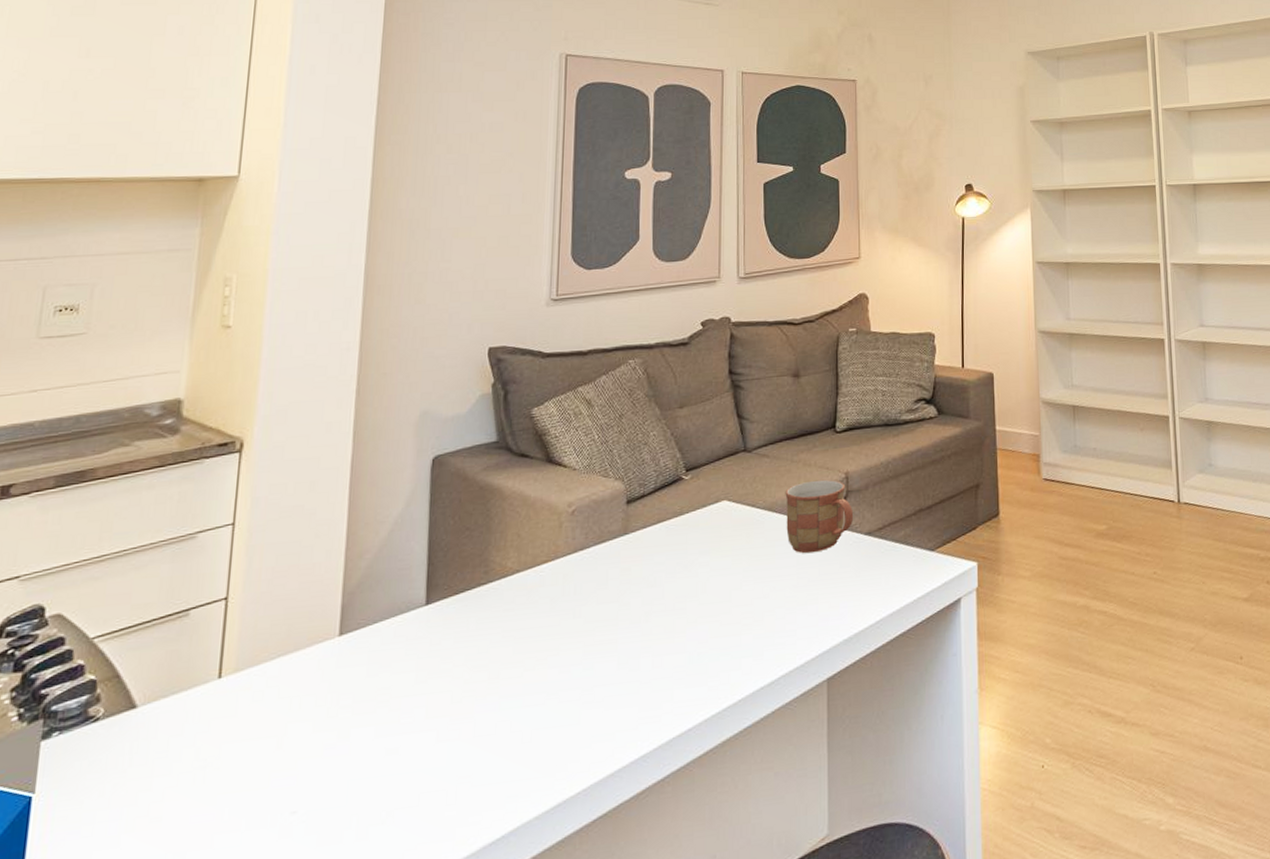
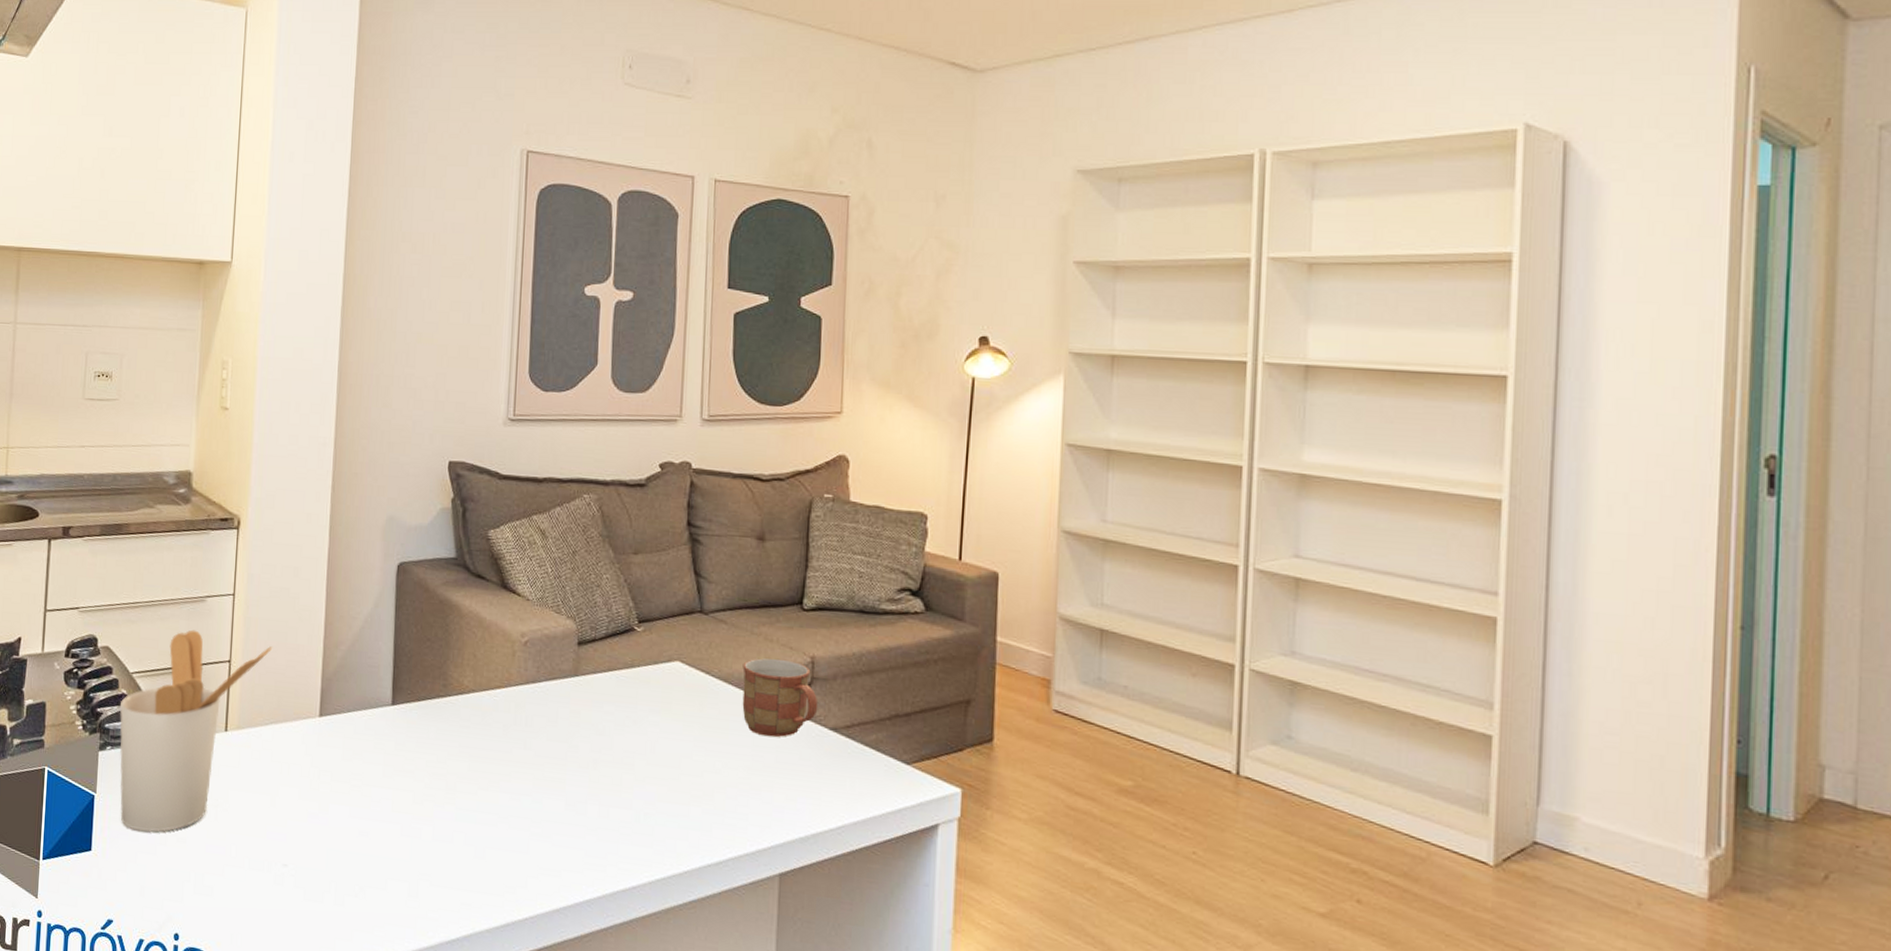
utensil holder: none [69,572,282,824] -> present [119,629,273,832]

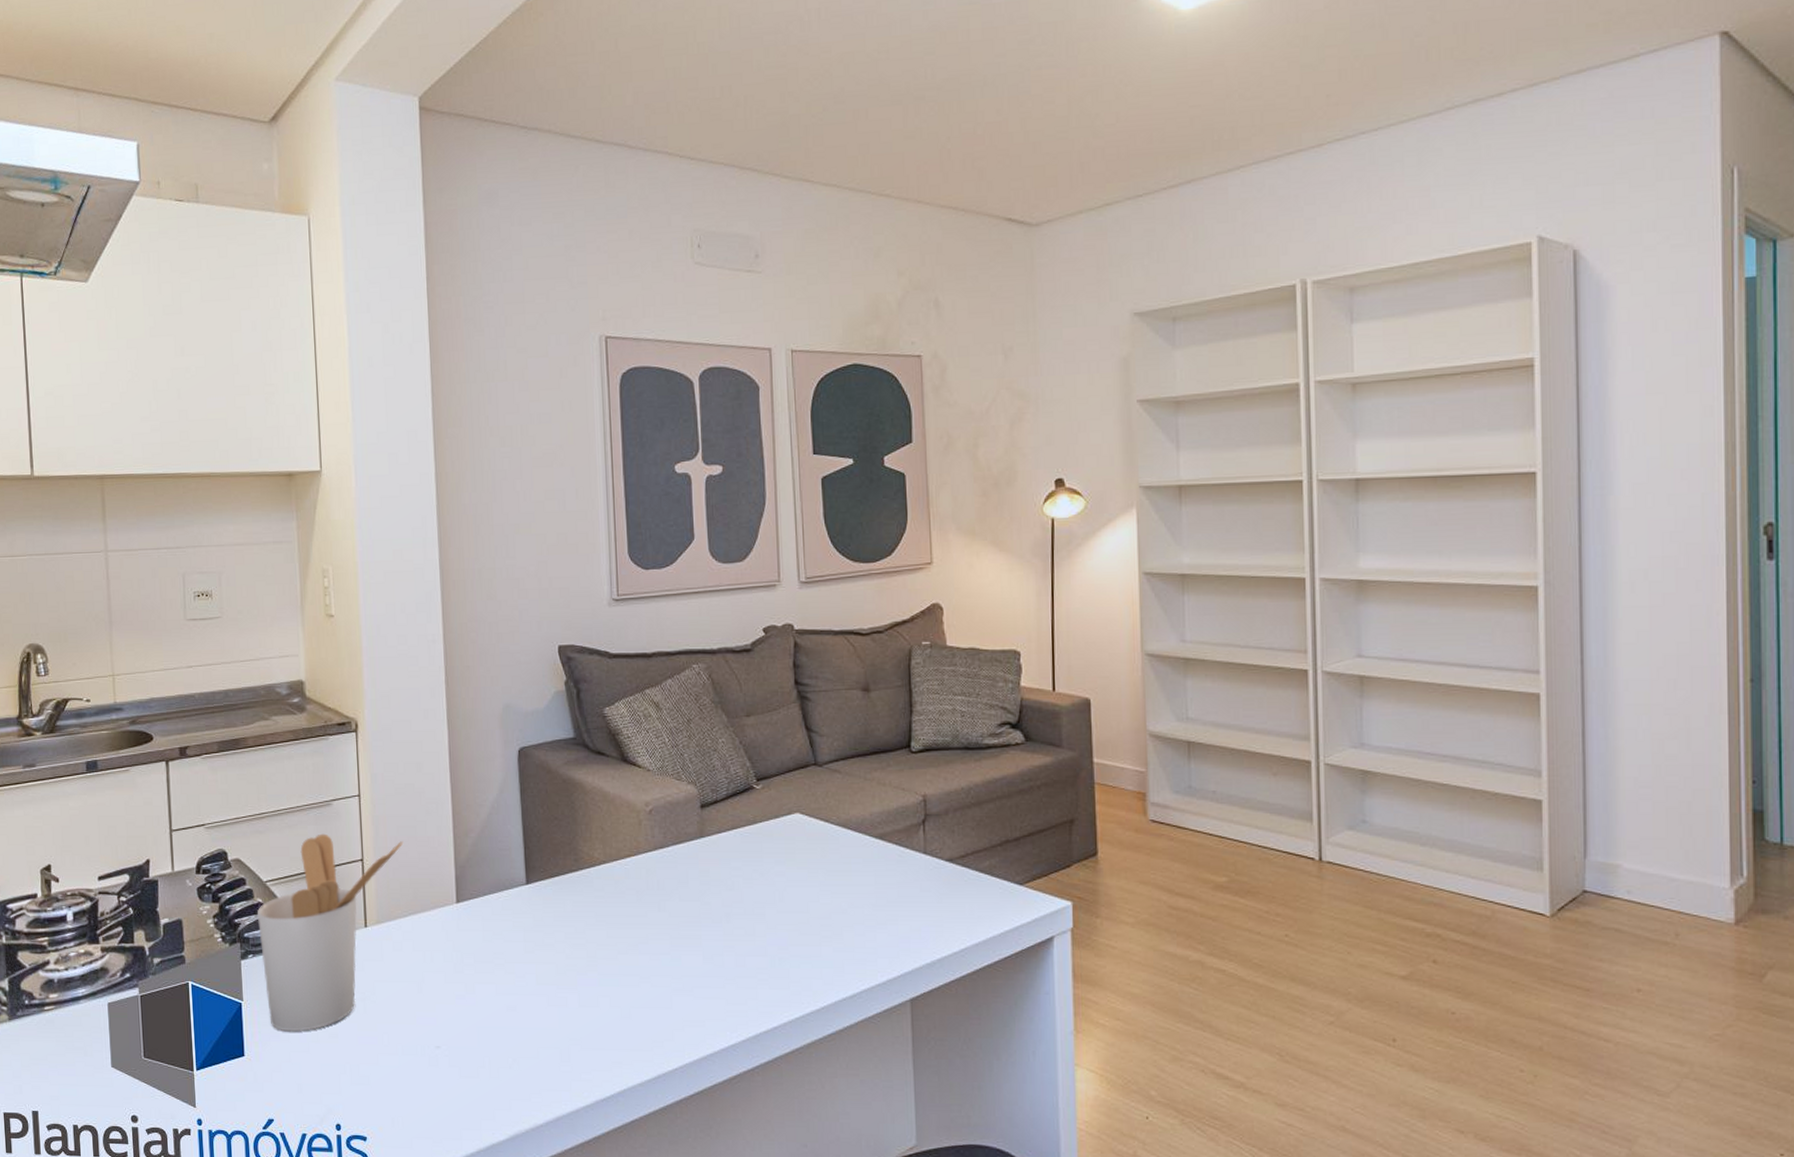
mug: present [742,657,818,737] -> none [859,800,933,874]

